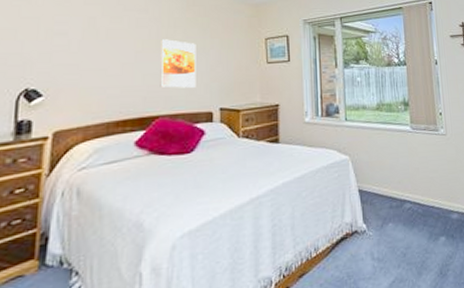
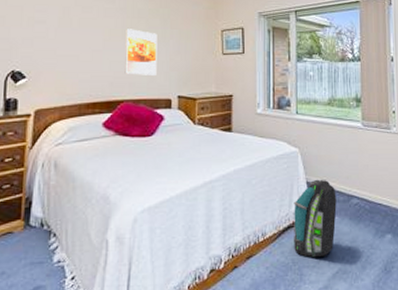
backpack: none [346,186,390,269] -> present [293,179,337,258]

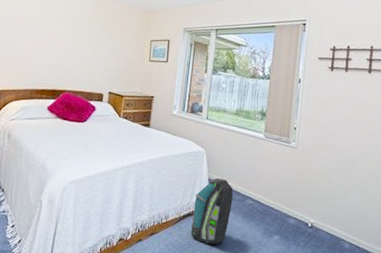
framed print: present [125,29,158,75] -> none [68,32,98,73]

